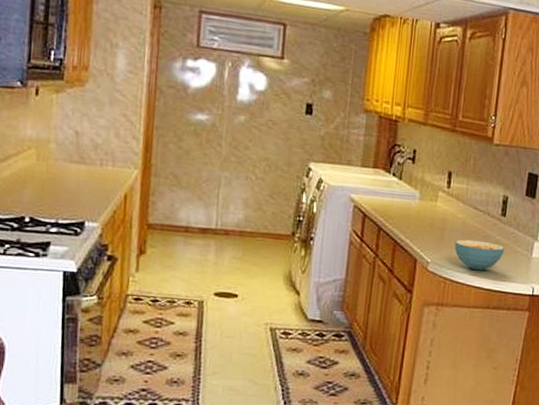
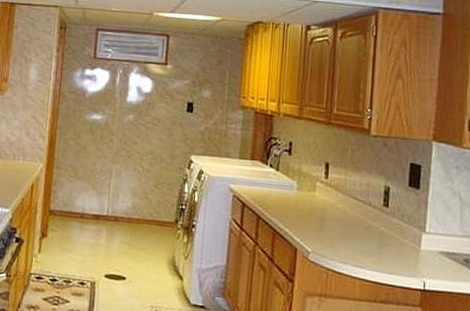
cereal bowl: present [454,239,505,271] -> none [336,229,390,263]

